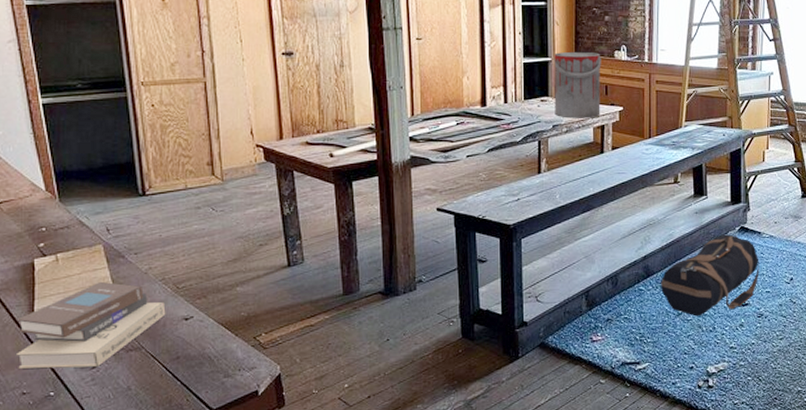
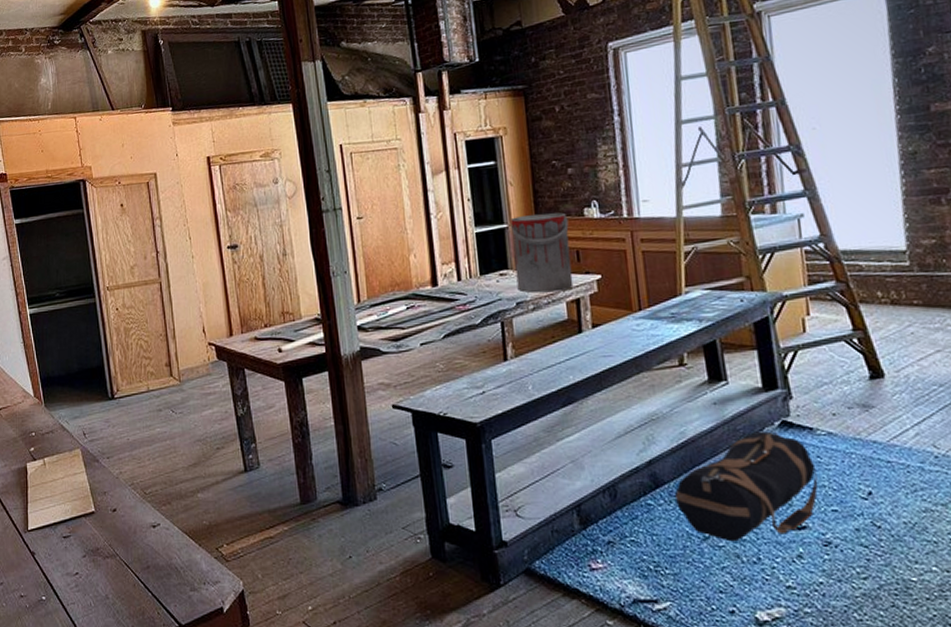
books: present [15,281,166,369] -> none [14,485,136,572]

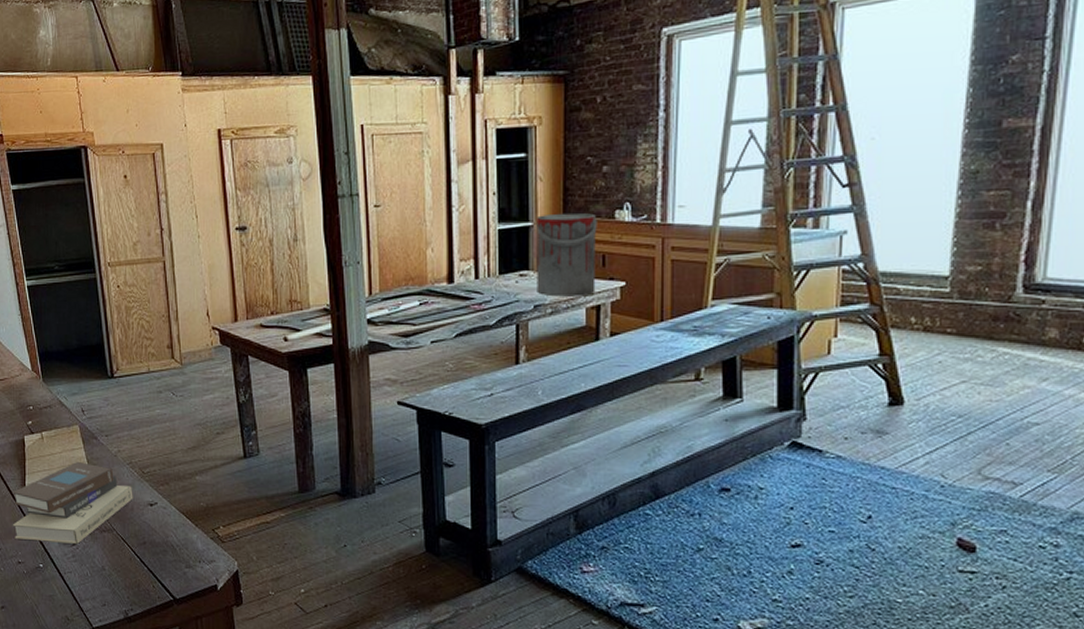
books: none [14,485,136,572] -> present [12,461,133,544]
duffel bag: present [675,431,818,542] -> none [675,450,819,555]

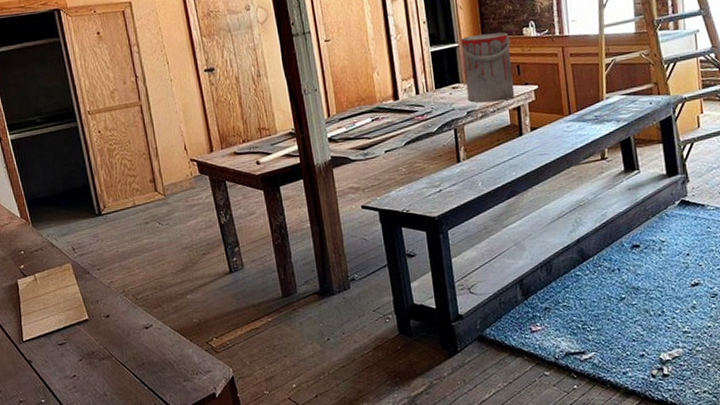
books: present [12,461,133,544] -> none [9,296,129,379]

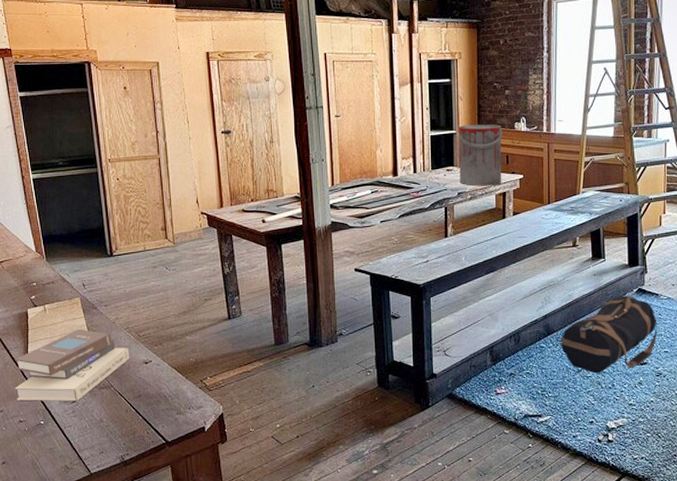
books: none [9,296,129,379] -> present [14,328,130,401]
duffel bag: none [598,208,708,300] -> present [561,295,658,374]

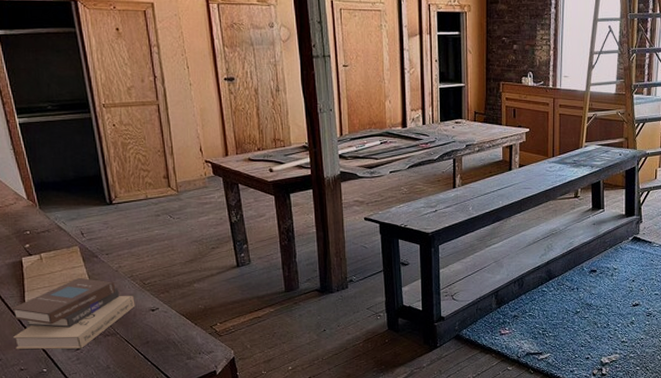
paint can: present [459,124,502,186] -> none [467,77,510,139]
duffel bag: present [561,295,658,374] -> none [562,243,650,315]

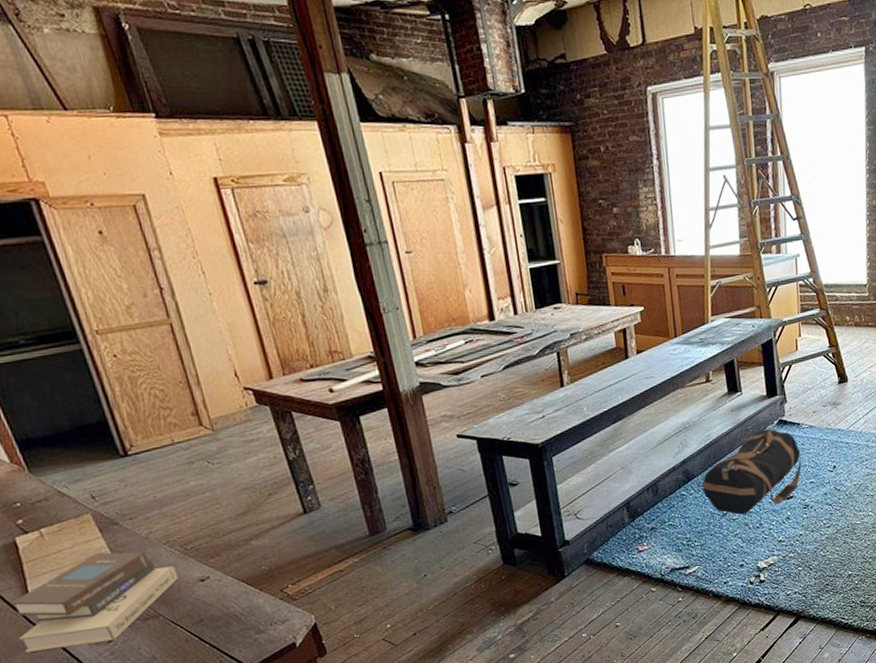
duffel bag: none [562,243,650,315] -> present [702,428,802,515]

